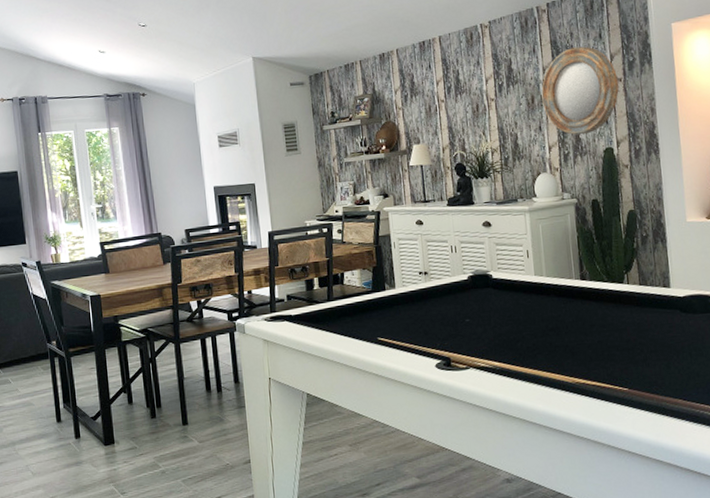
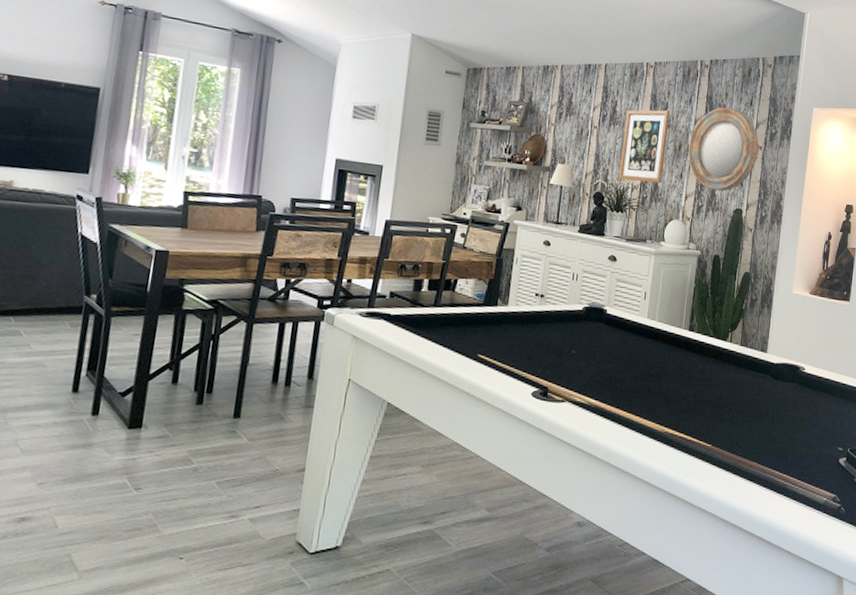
wall art: none [470,65,521,146] -> present [619,109,670,184]

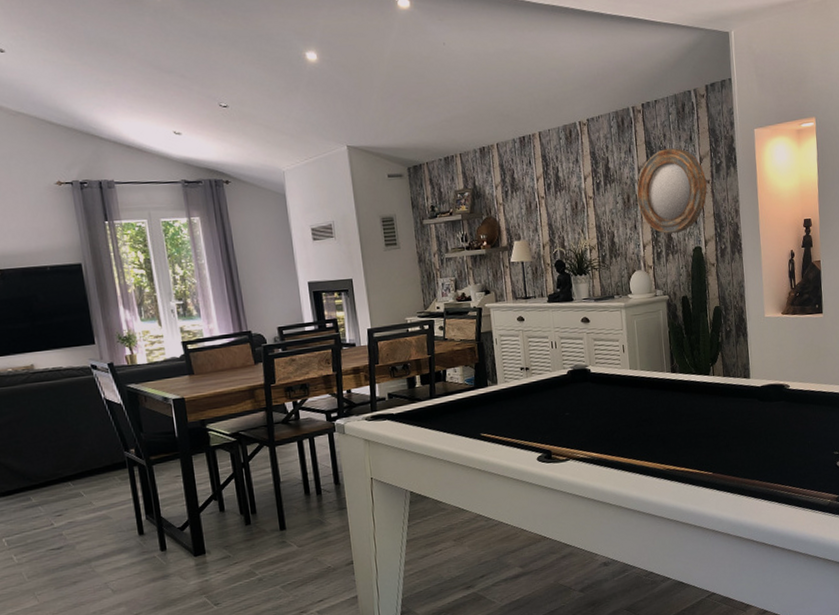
wall art: present [619,109,670,184] -> none [569,164,618,244]

